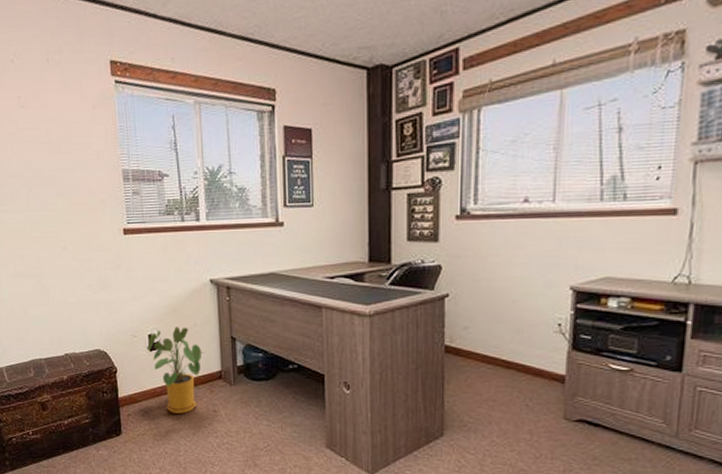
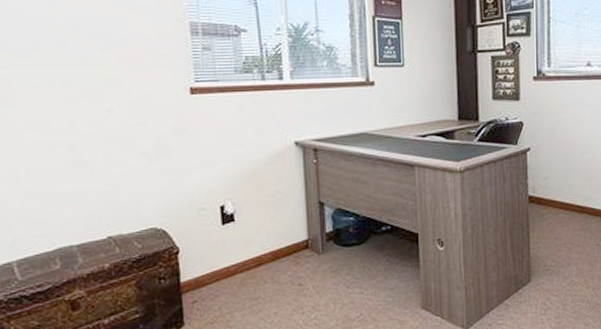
house plant: present [146,327,205,414] -> none [217,194,289,293]

